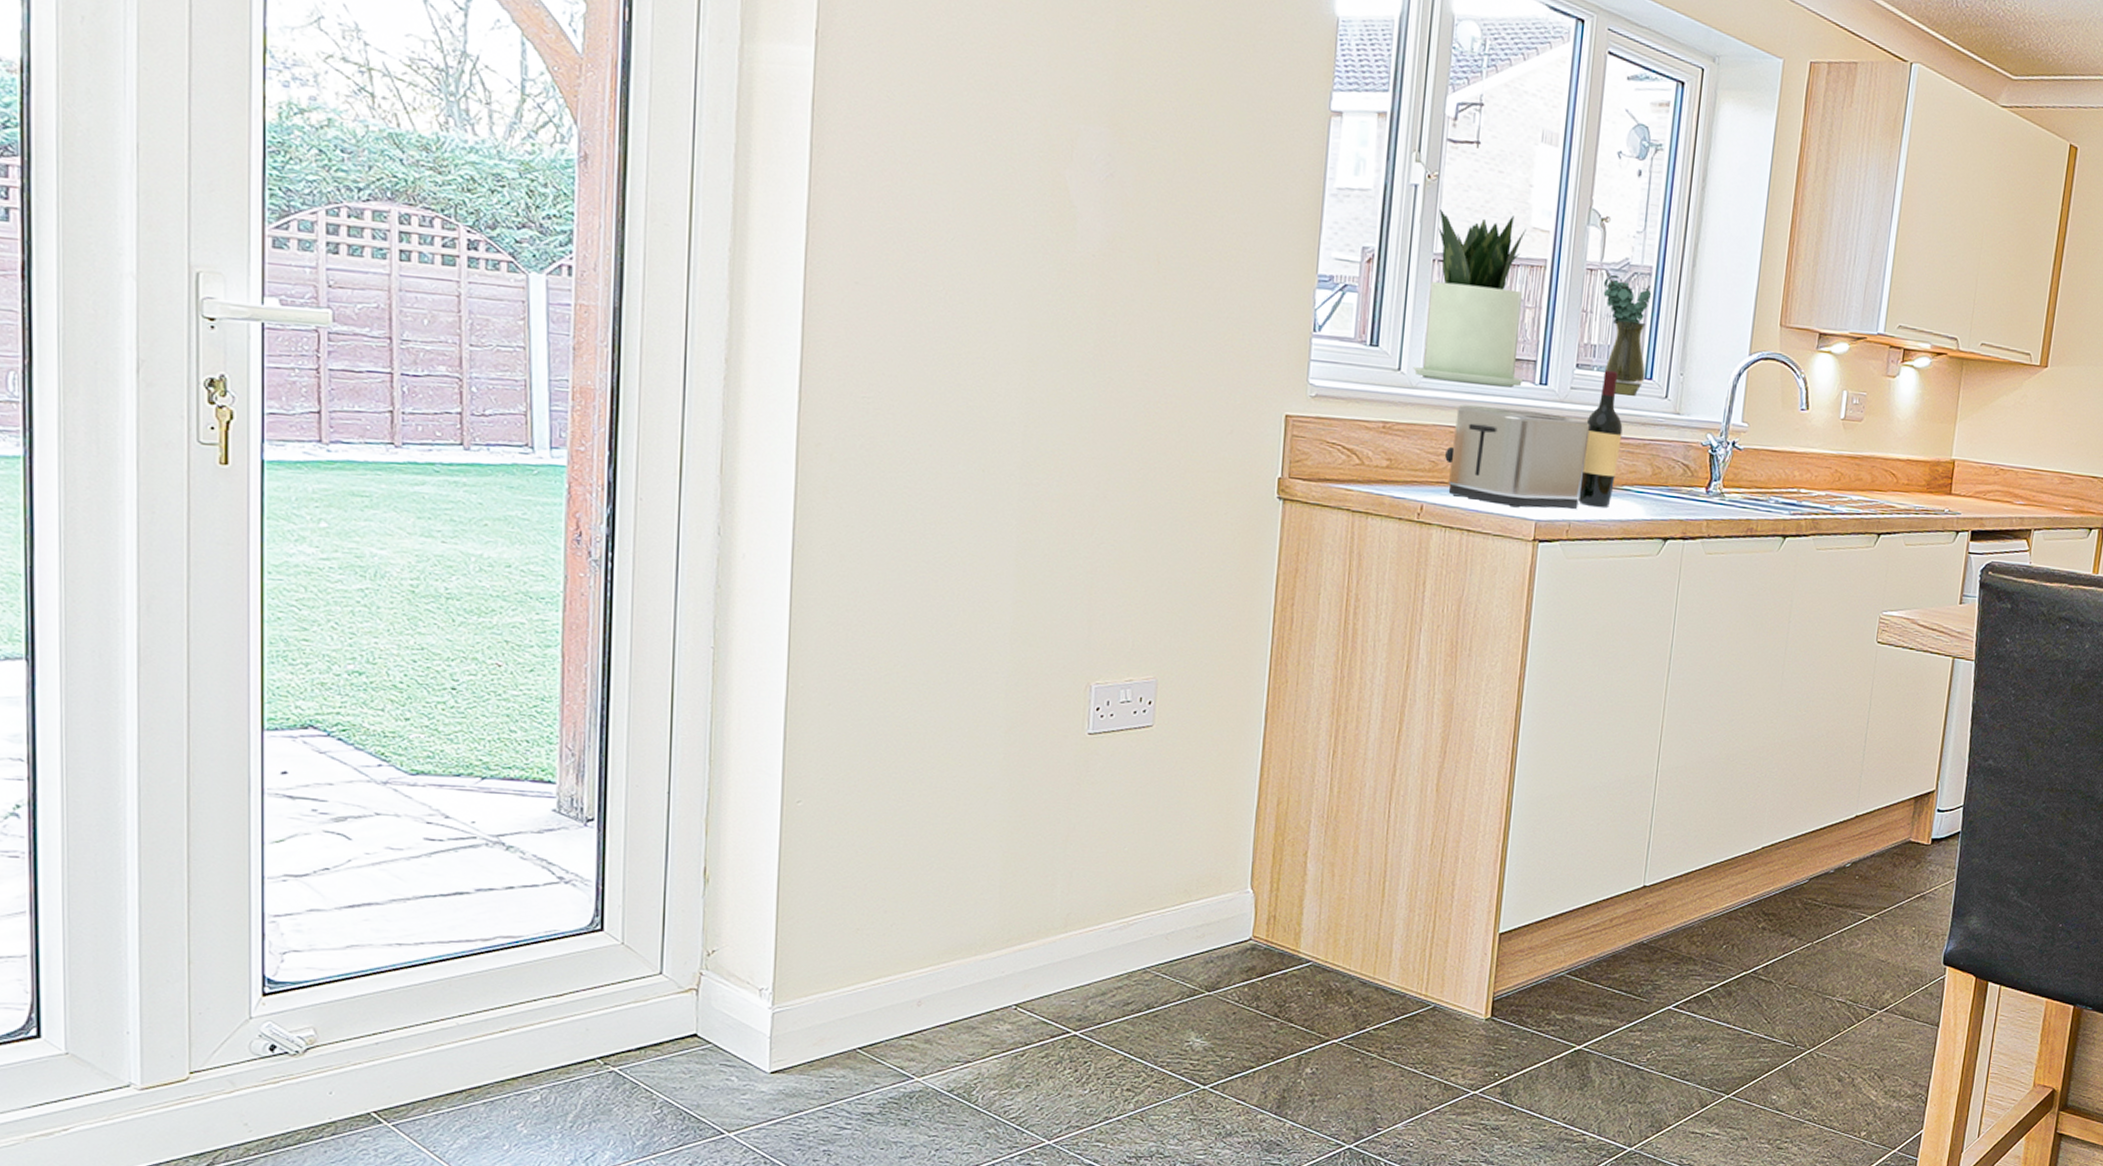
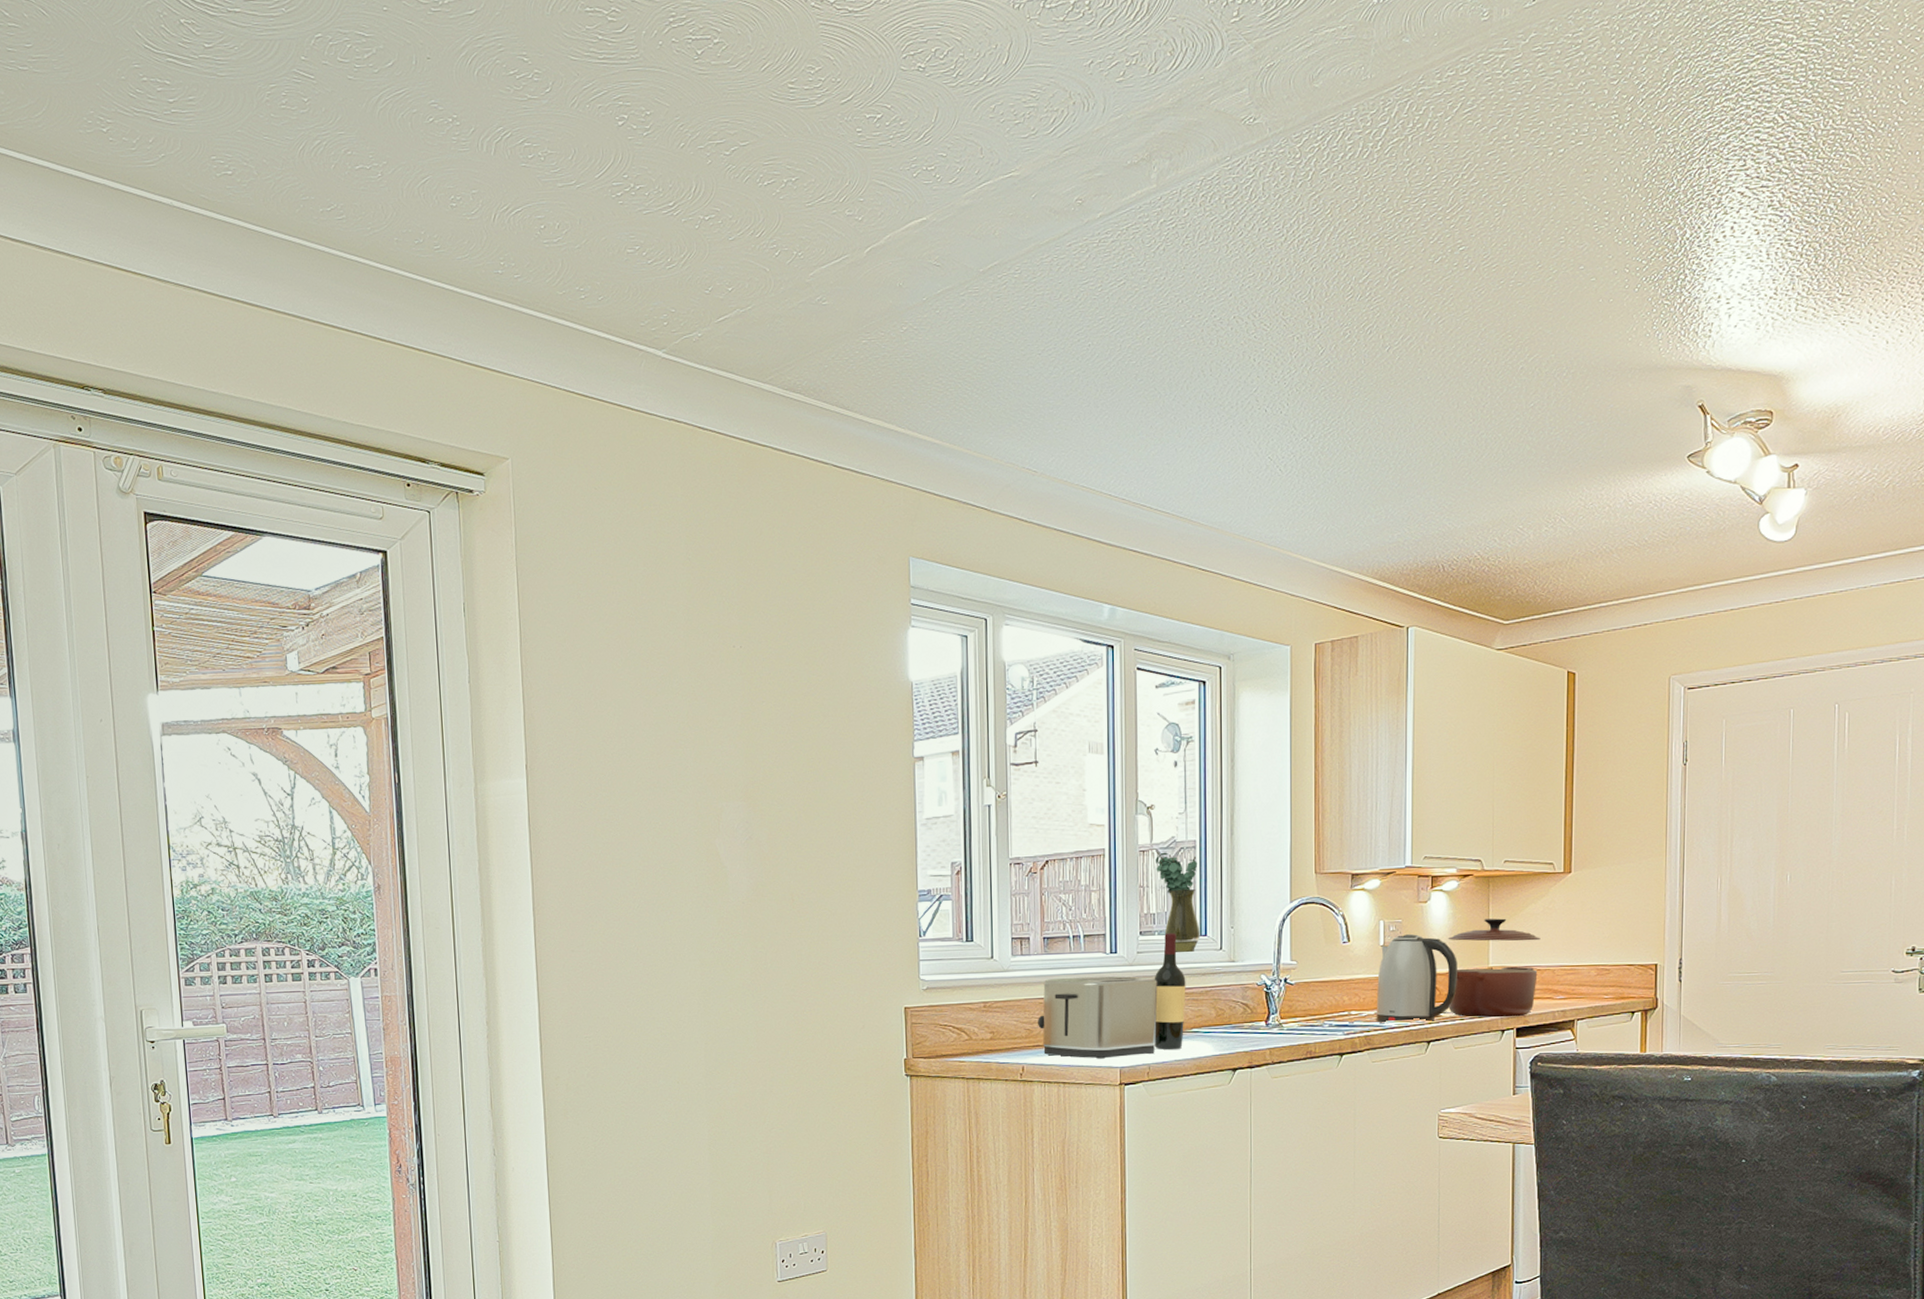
planter: present [1413,210,1526,388] -> none [1003,817,1097,962]
kettle: none [1826,410,1920,515] -> present [1376,934,1457,1024]
saucepan: none [1904,405,2008,519] -> present [1447,918,1541,1018]

